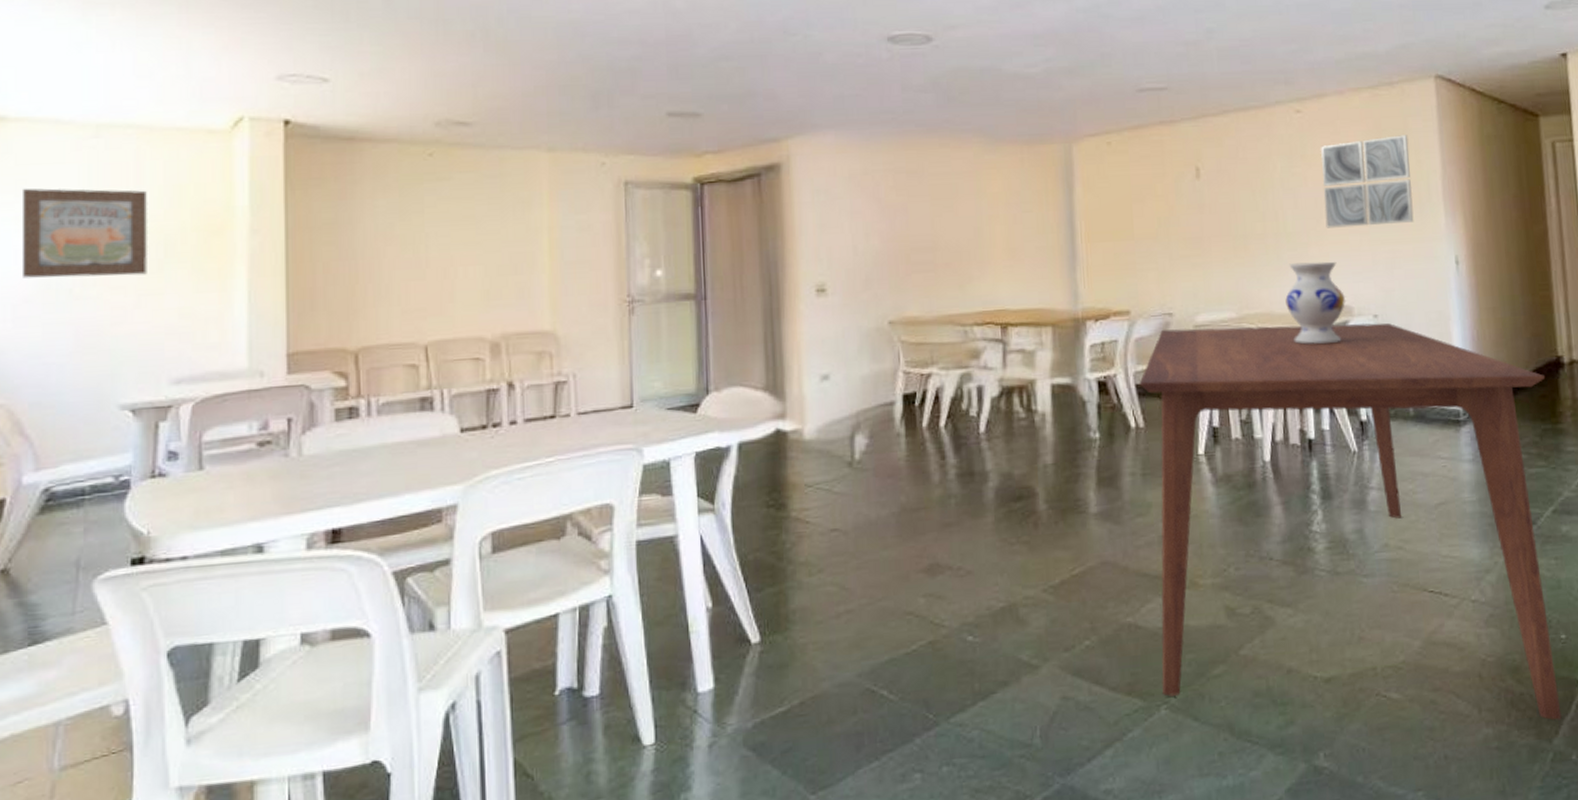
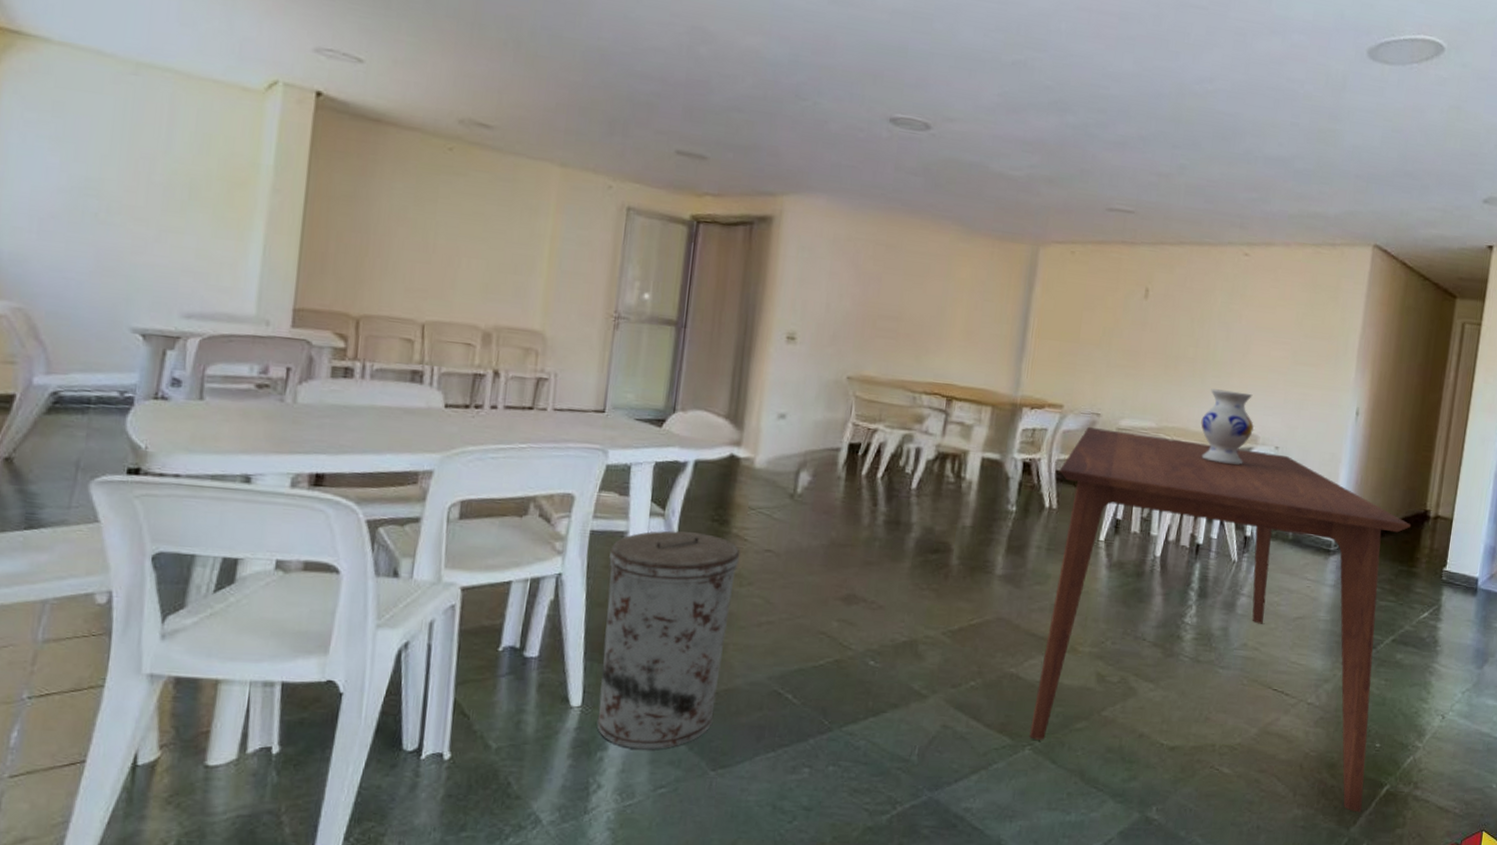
wall art: present [23,188,147,278] -> none [51,110,178,213]
trash can: none [661,523,804,783] -> present [597,530,740,750]
wall art: present [1320,135,1414,228] -> none [1250,289,1339,372]

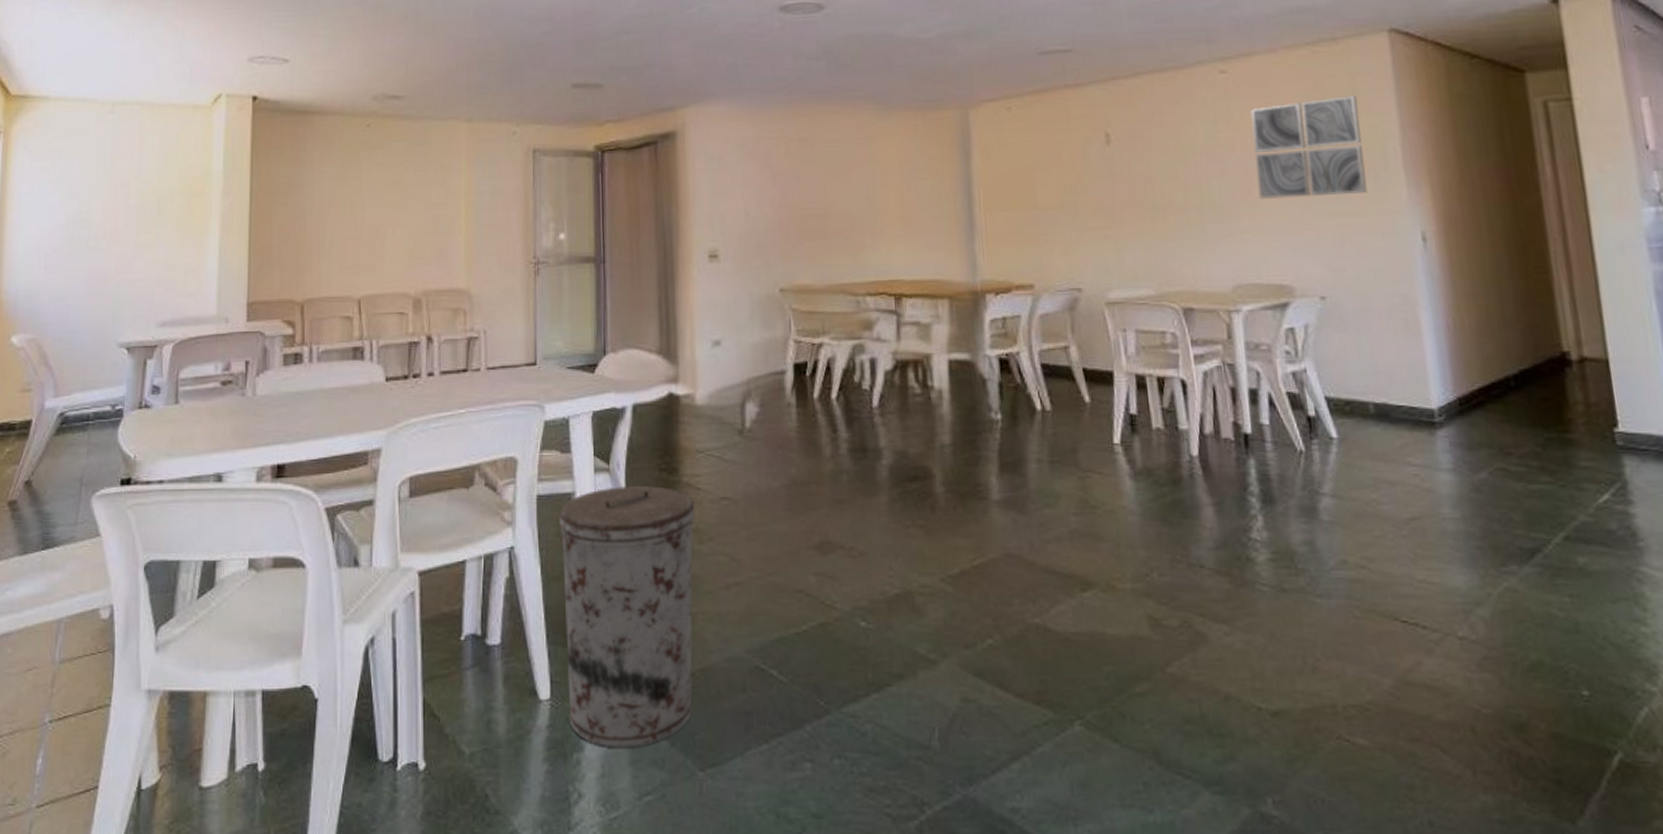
dining table: present [1029,427,1412,813] -> none [1045,305,1588,797]
vase: present [1201,389,1254,465] -> none [1212,235,1286,327]
wall art: none [1250,289,1339,372] -> present [1250,95,1368,199]

